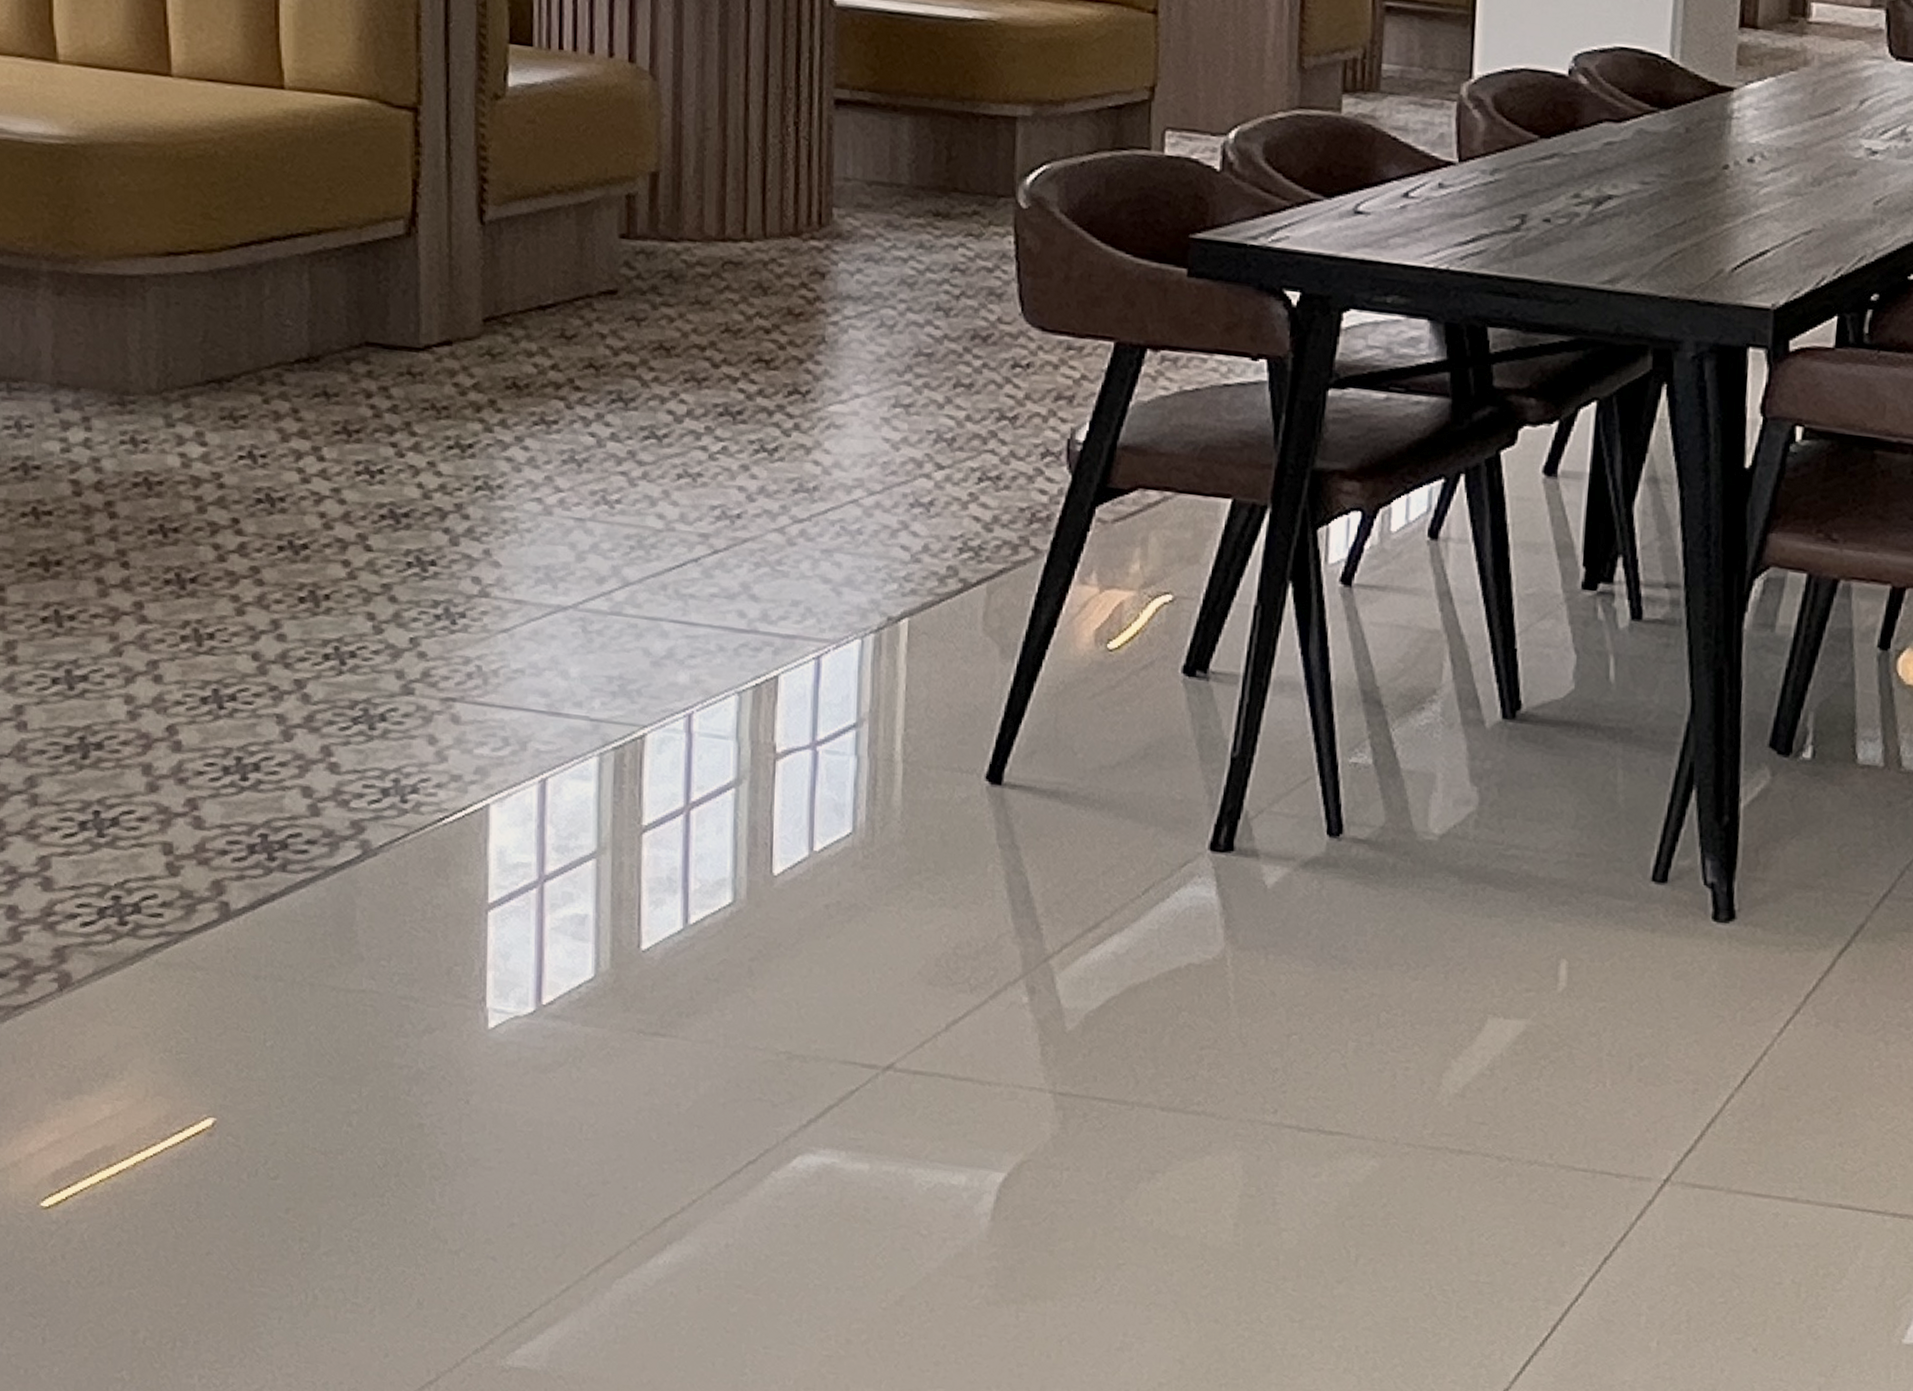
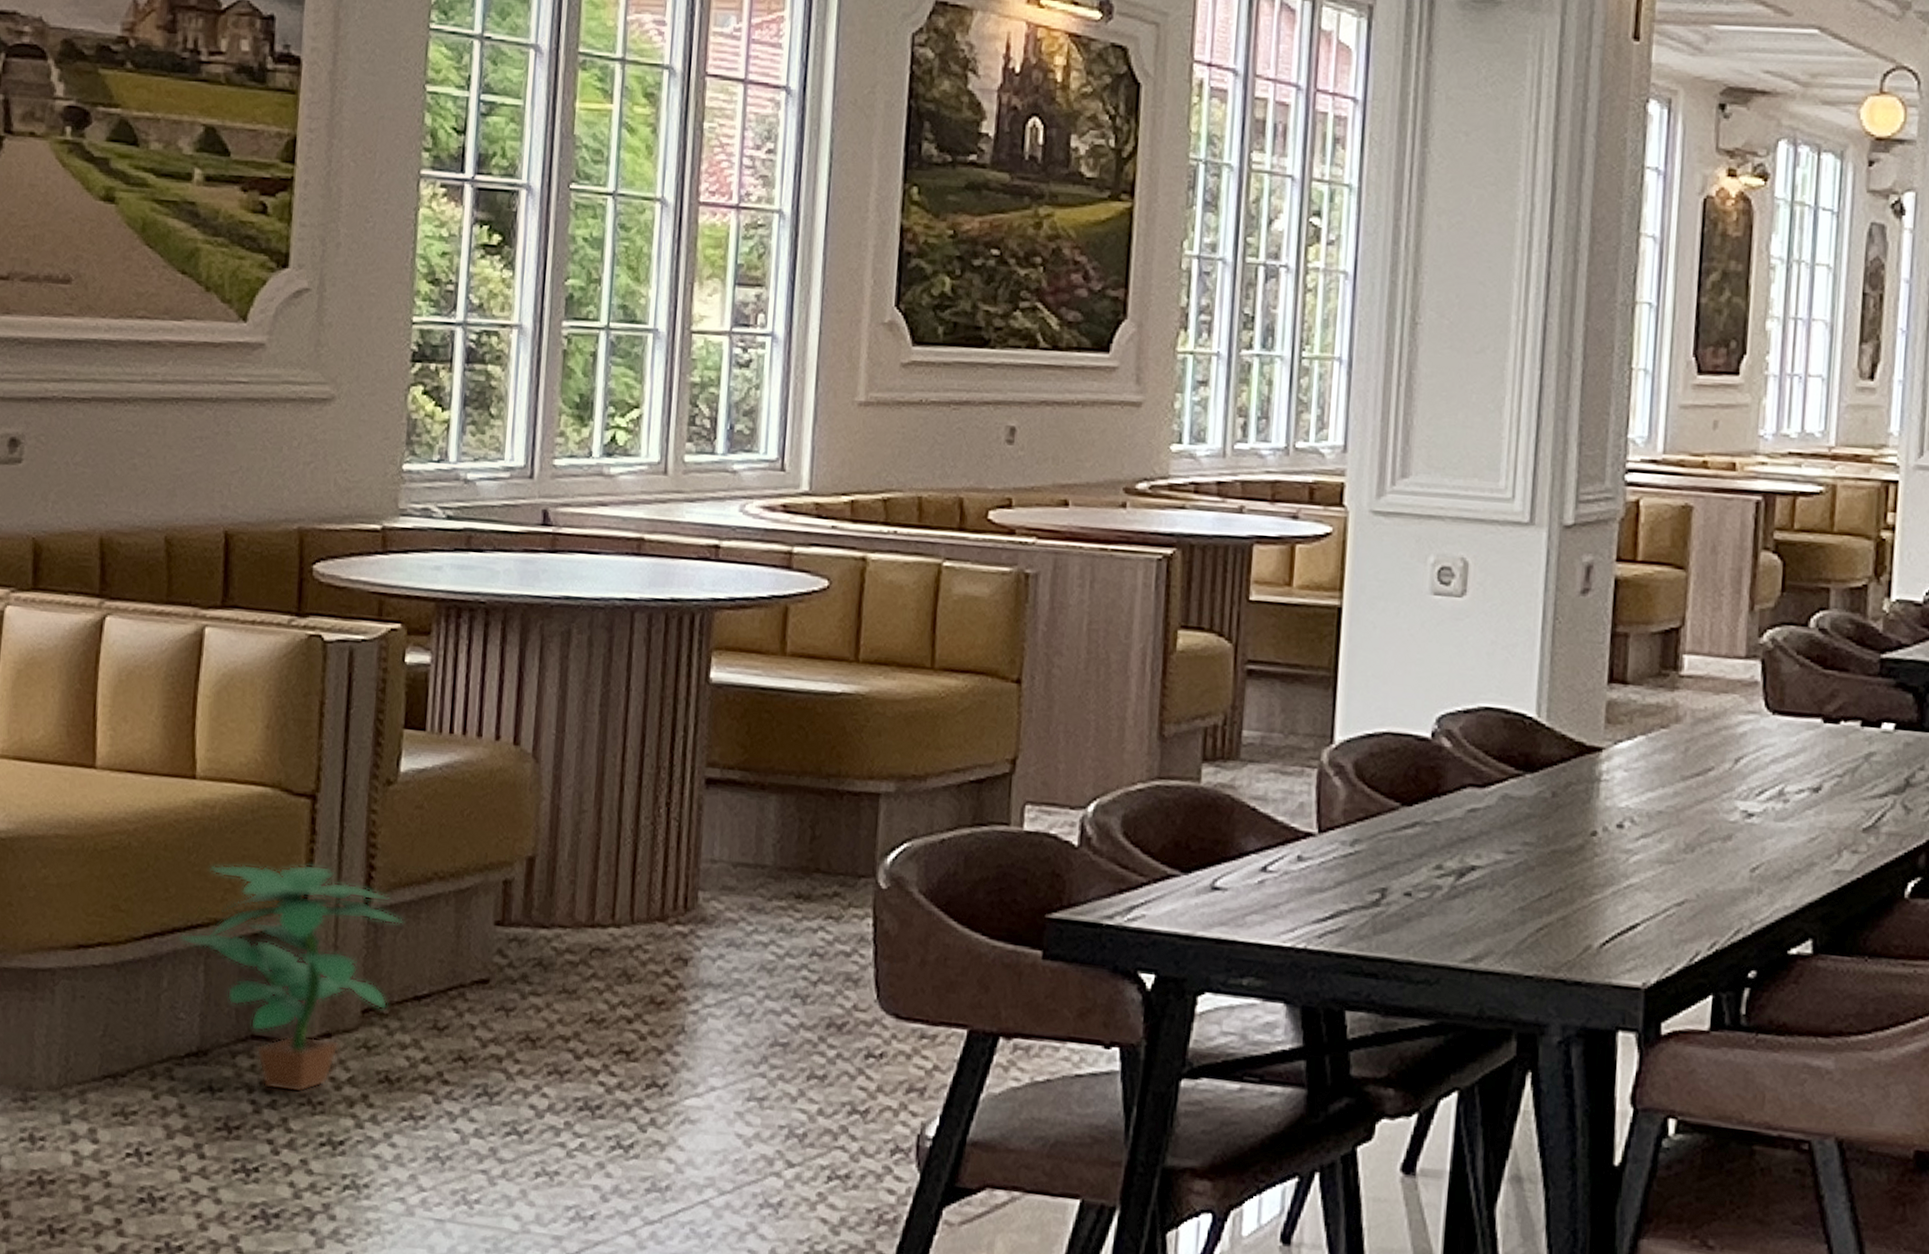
potted plant: none [278,174,522,399] -> present [178,864,404,1093]

